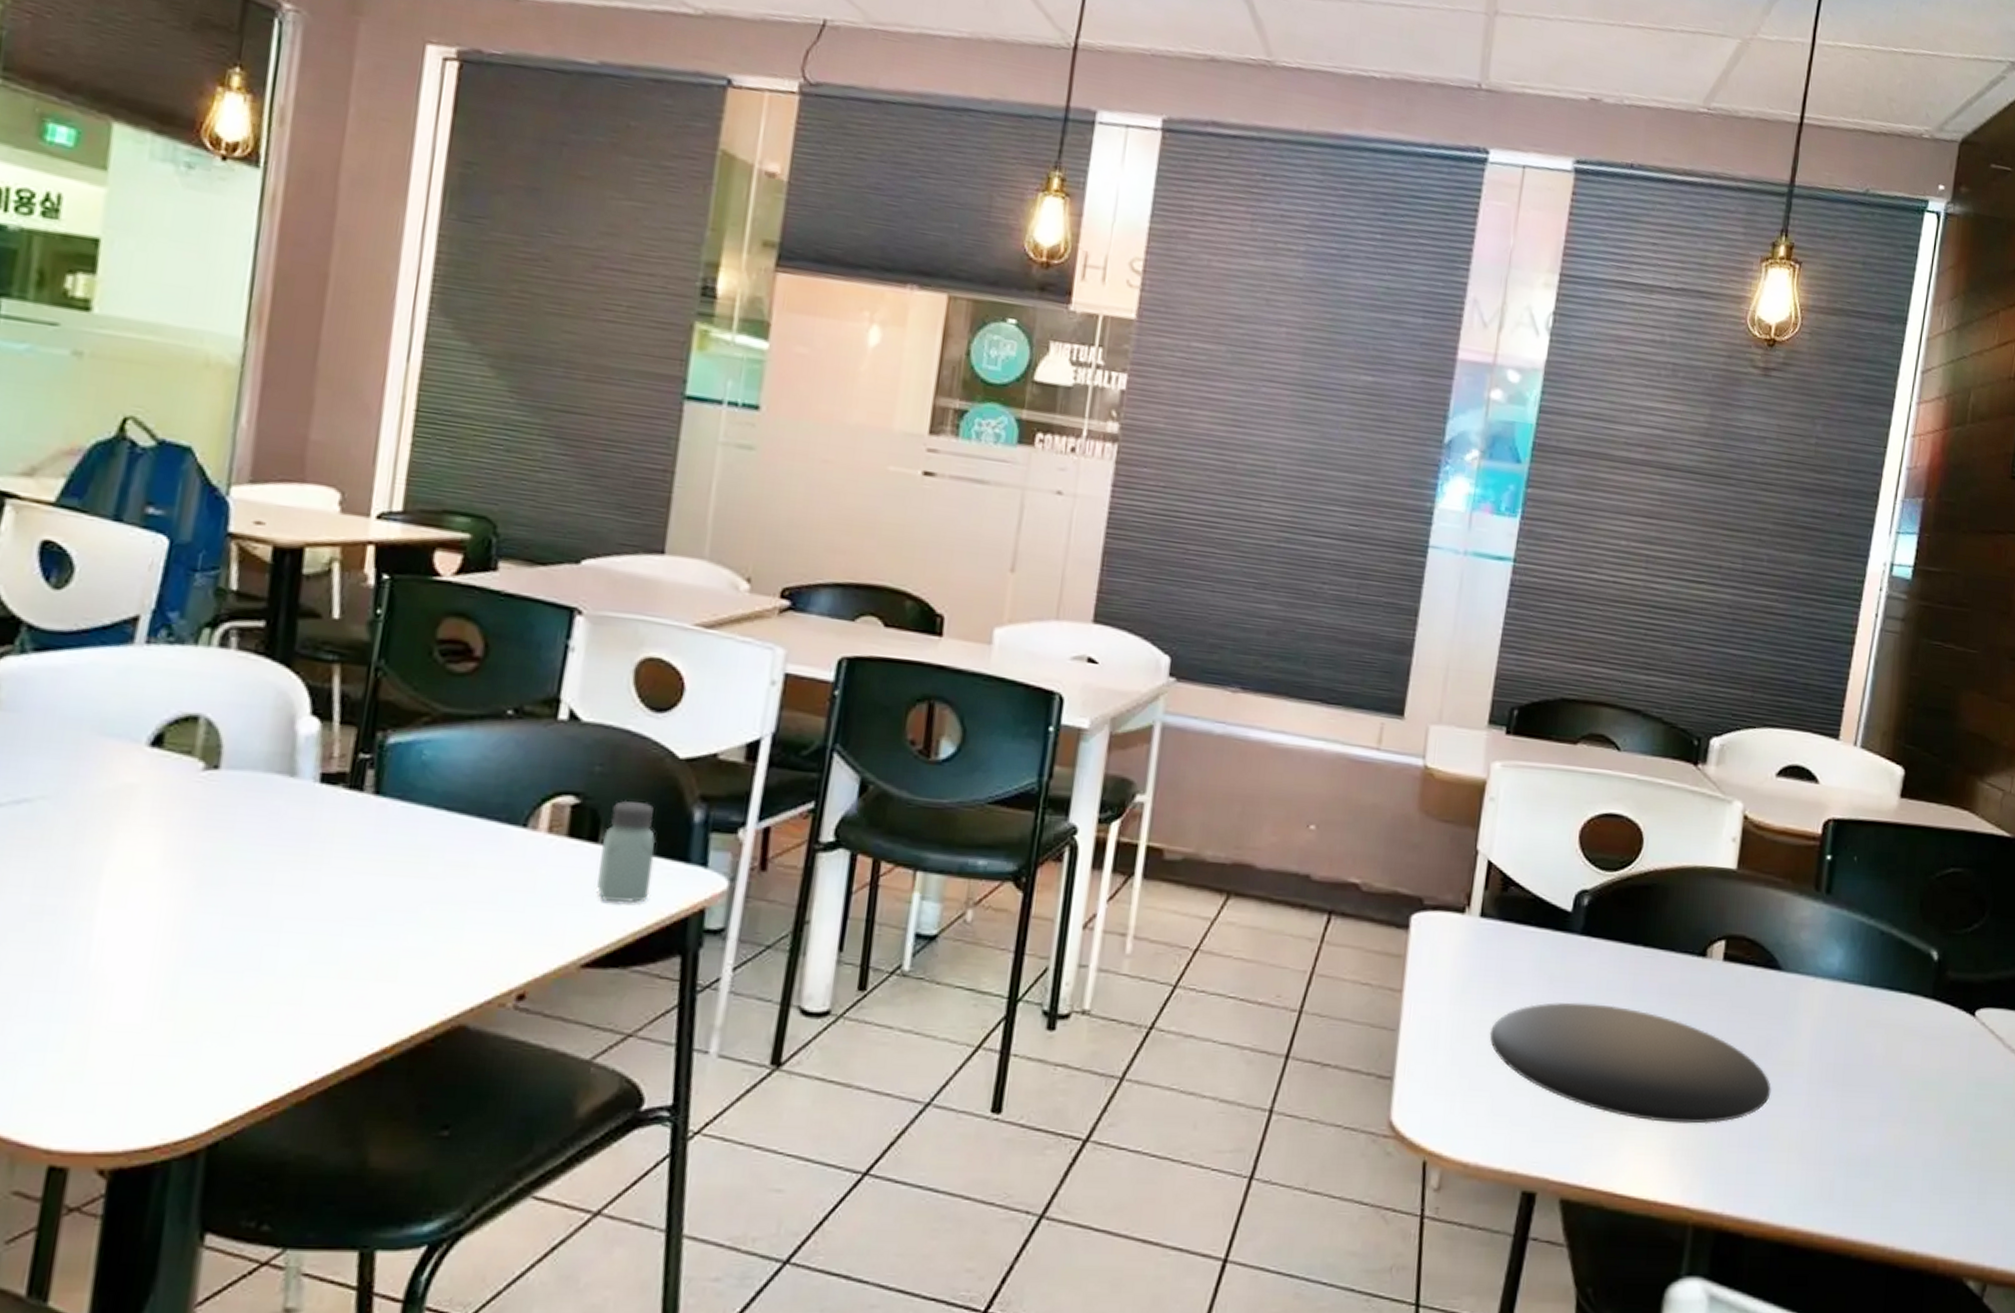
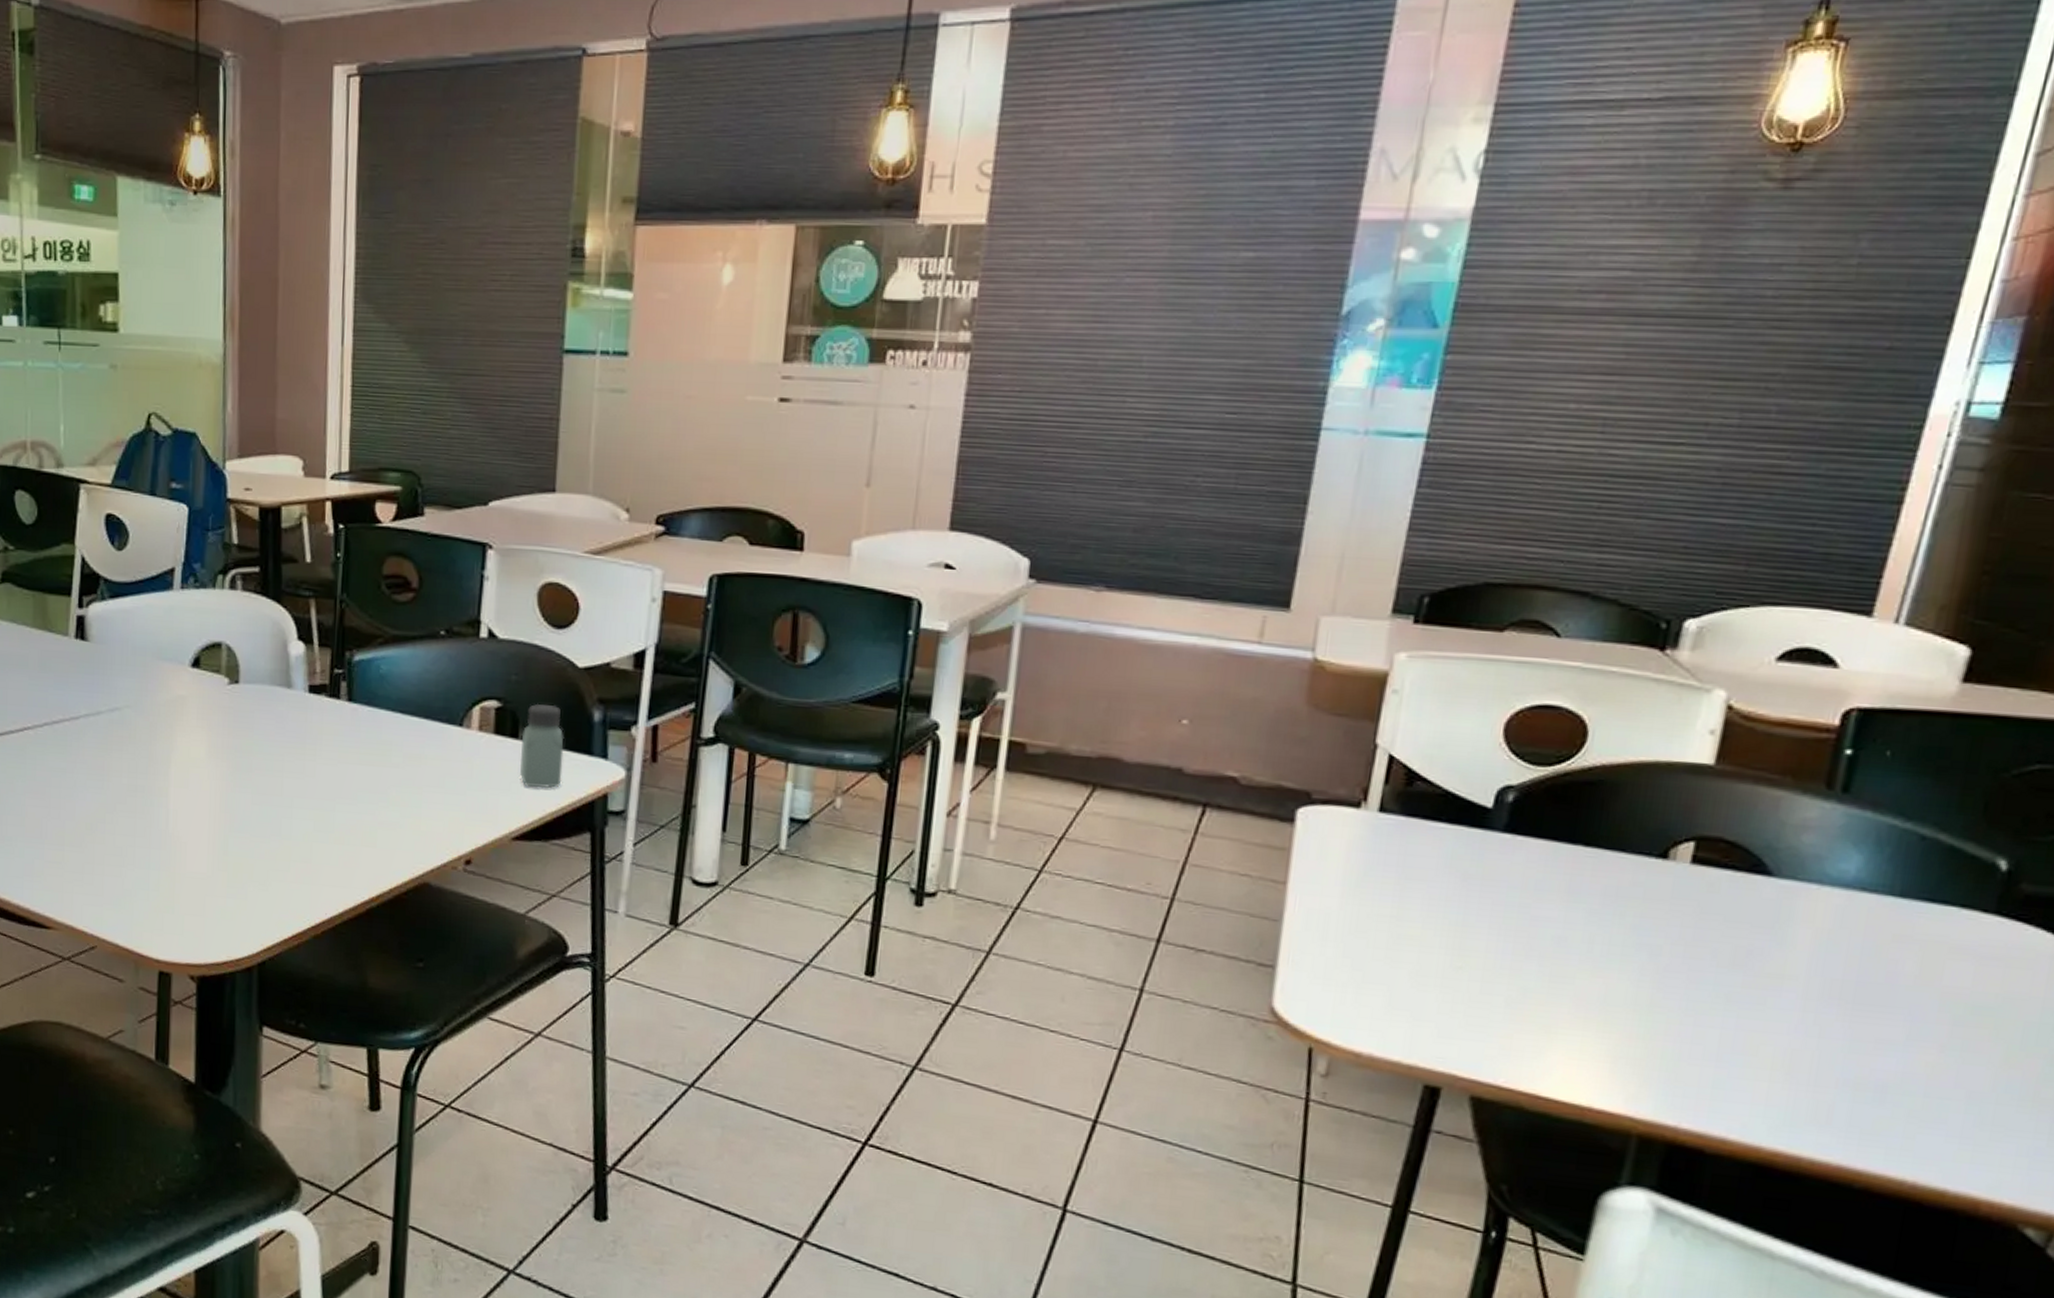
plate: present [1489,1002,1771,1124] -> none [1387,900,1751,1034]

